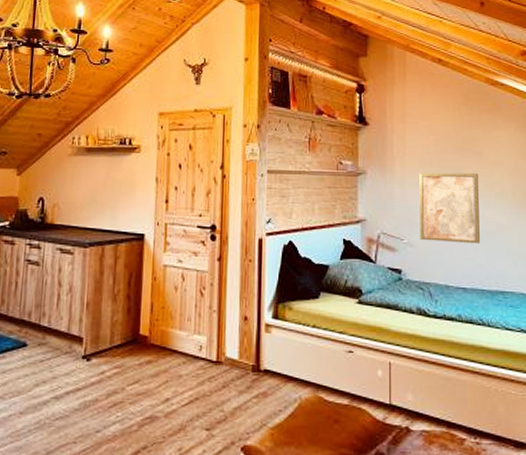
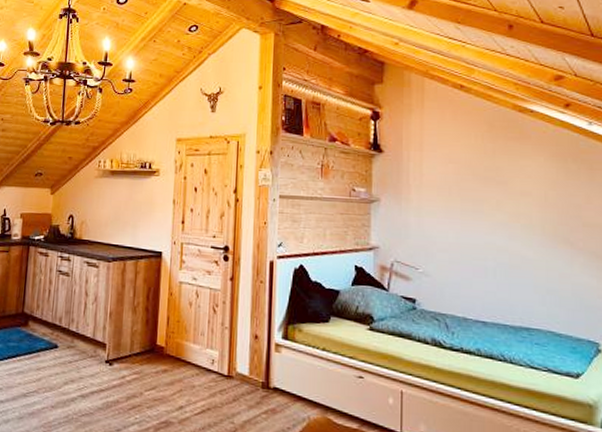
wall art: present [419,172,480,244] -> none [436,202,503,277]

